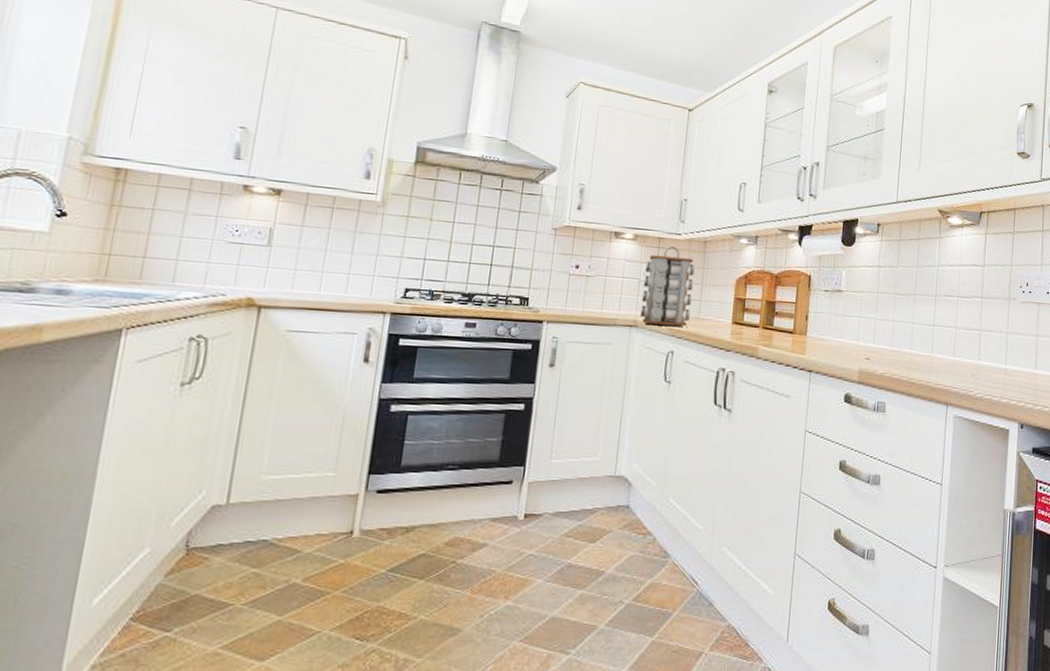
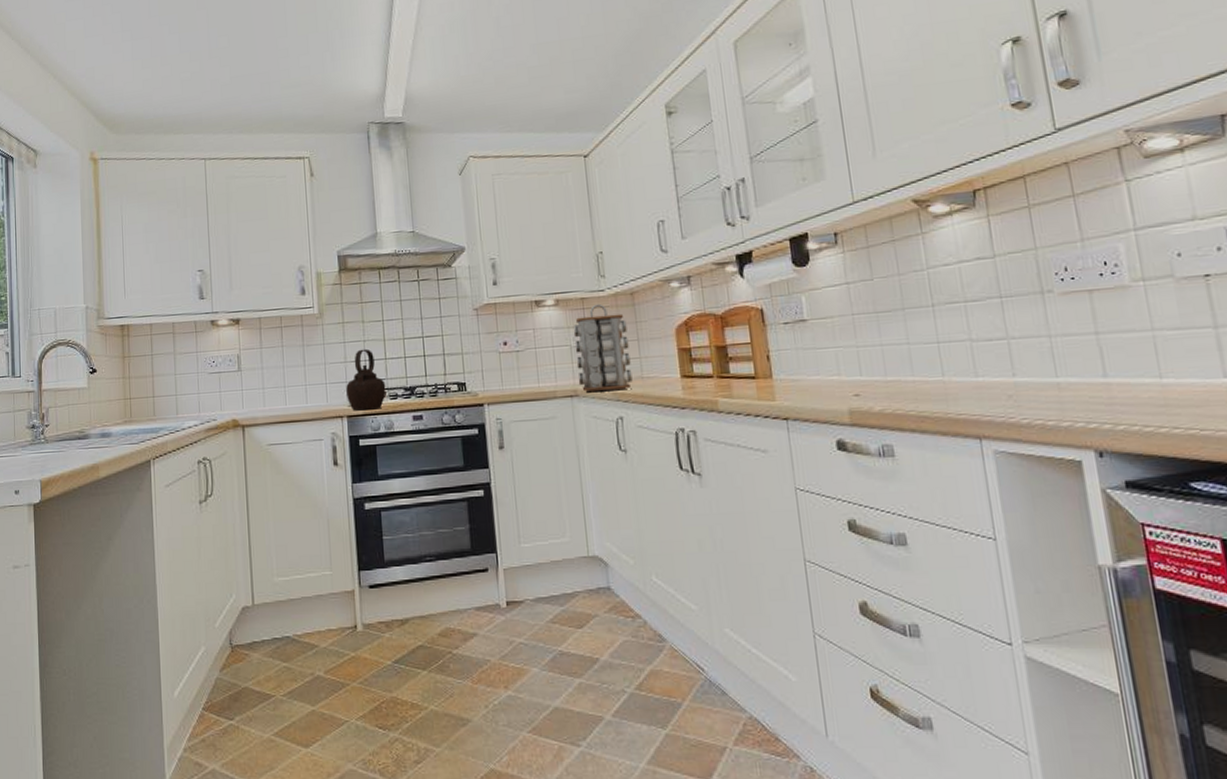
teapot: none [395,246,443,311] -> present [346,348,386,411]

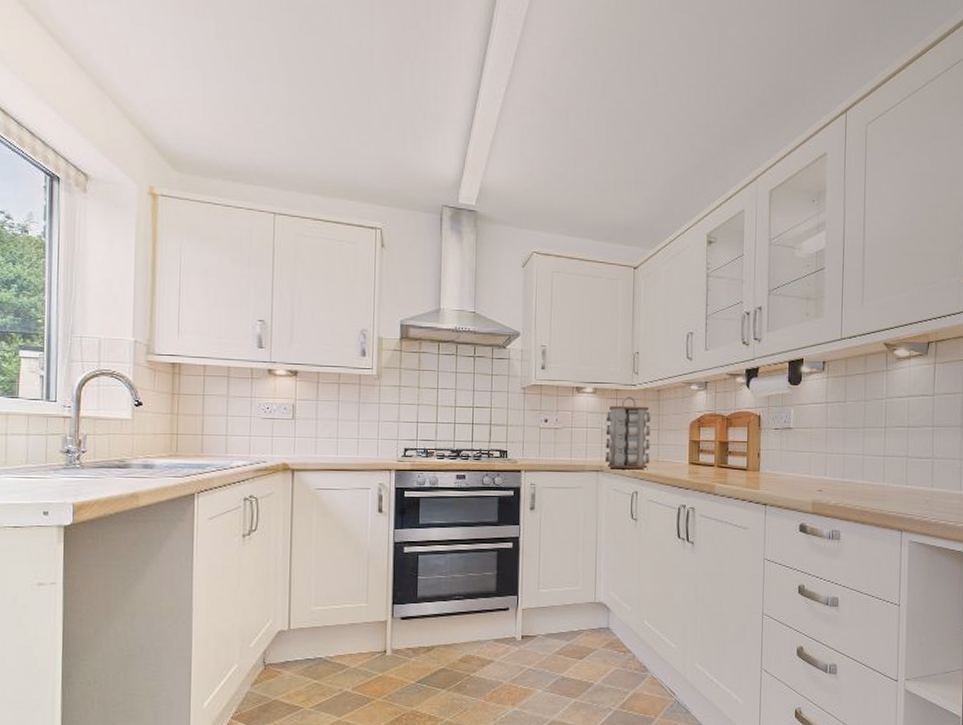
teapot: present [346,348,386,411] -> none [397,411,434,466]

